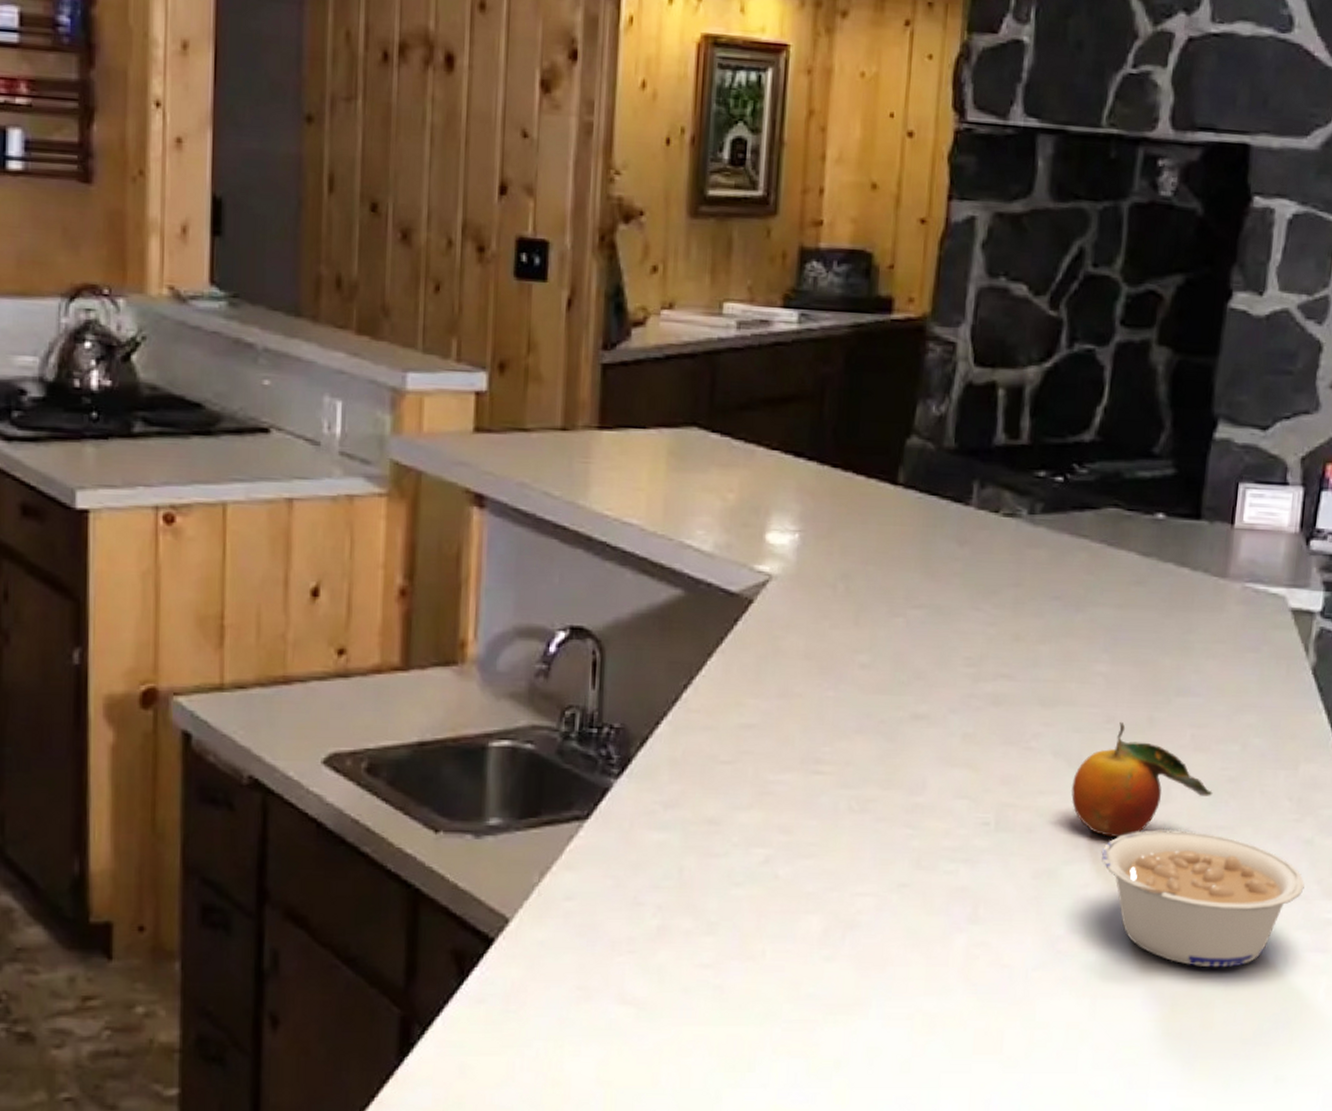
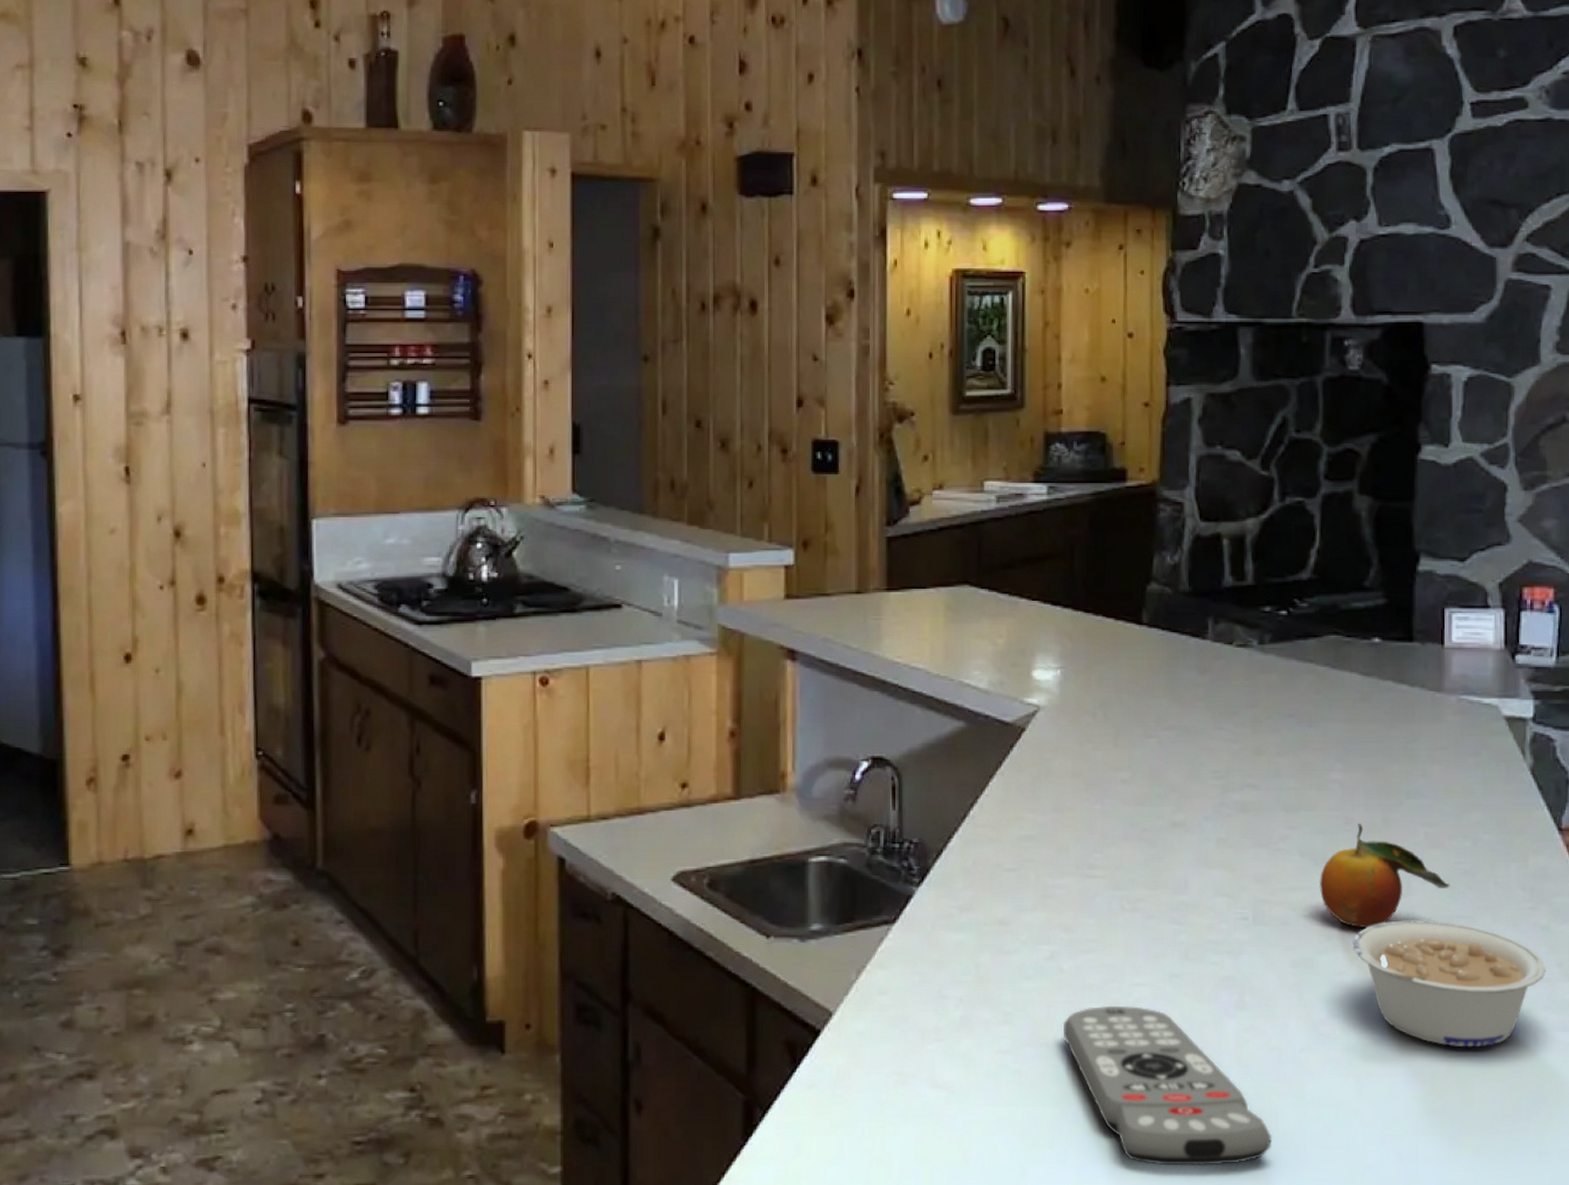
remote control: none [774,916,996,1090] -> present [1064,1005,1273,1166]

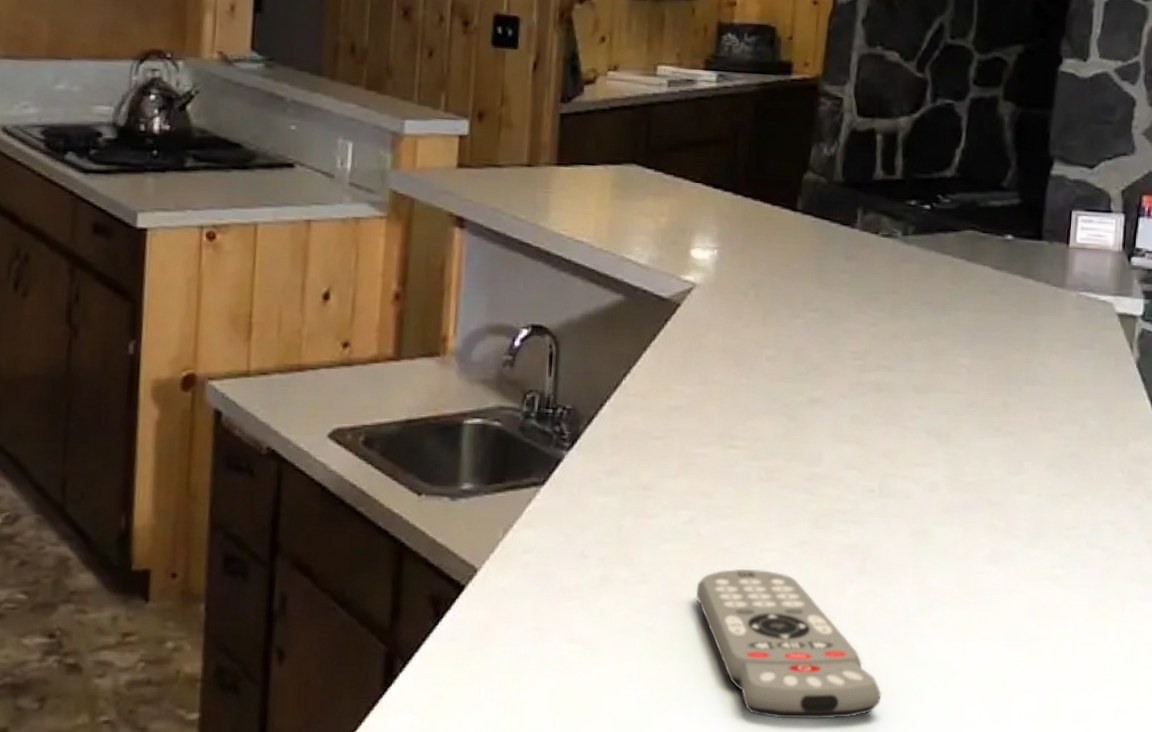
fruit: present [1320,824,1450,929] -> none [941,406,1058,504]
legume: present [1352,920,1546,1048] -> none [967,496,1136,615]

